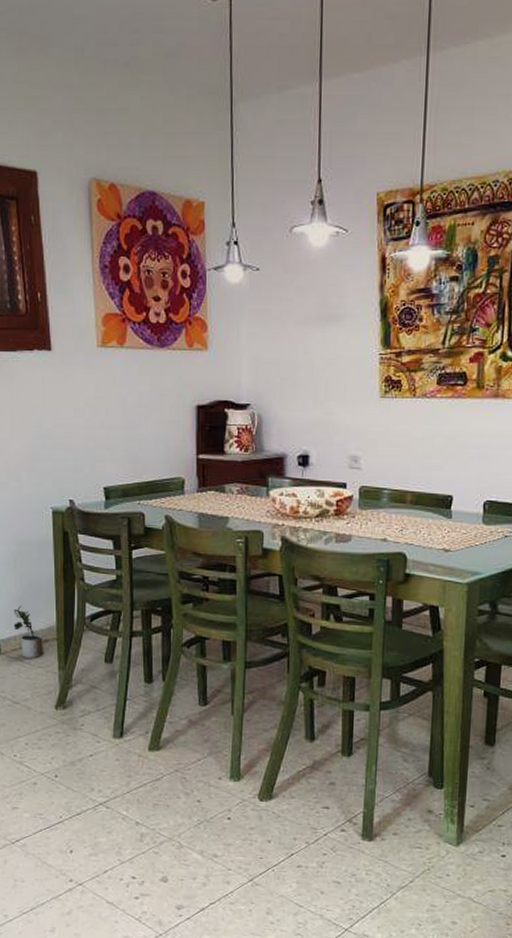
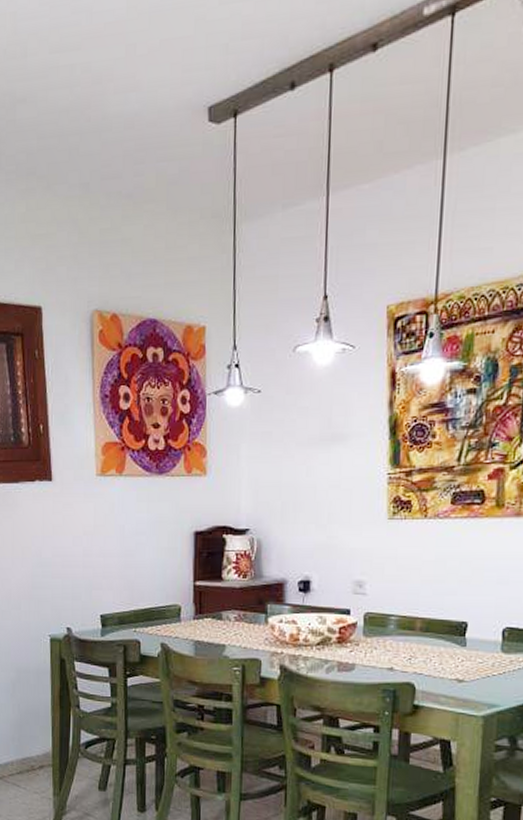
potted plant: present [13,605,44,658] -> none [11,731,40,784]

